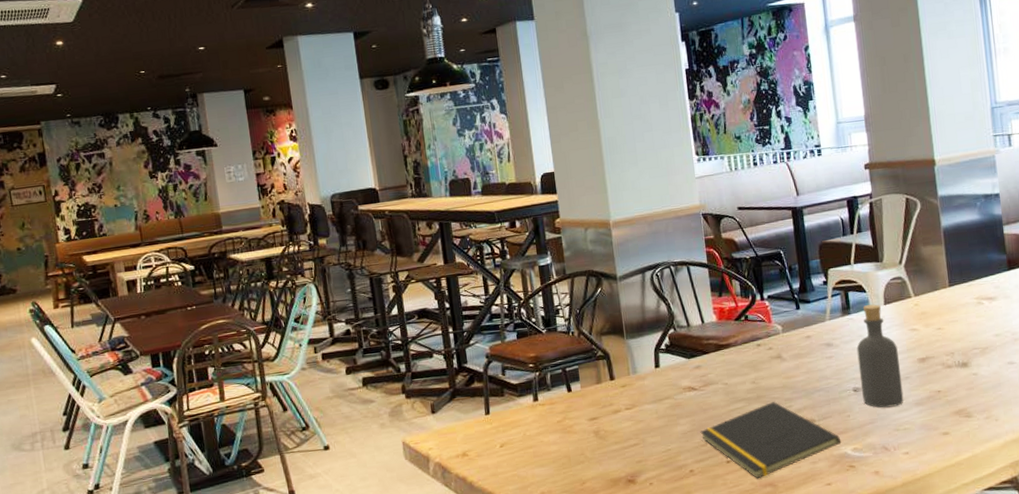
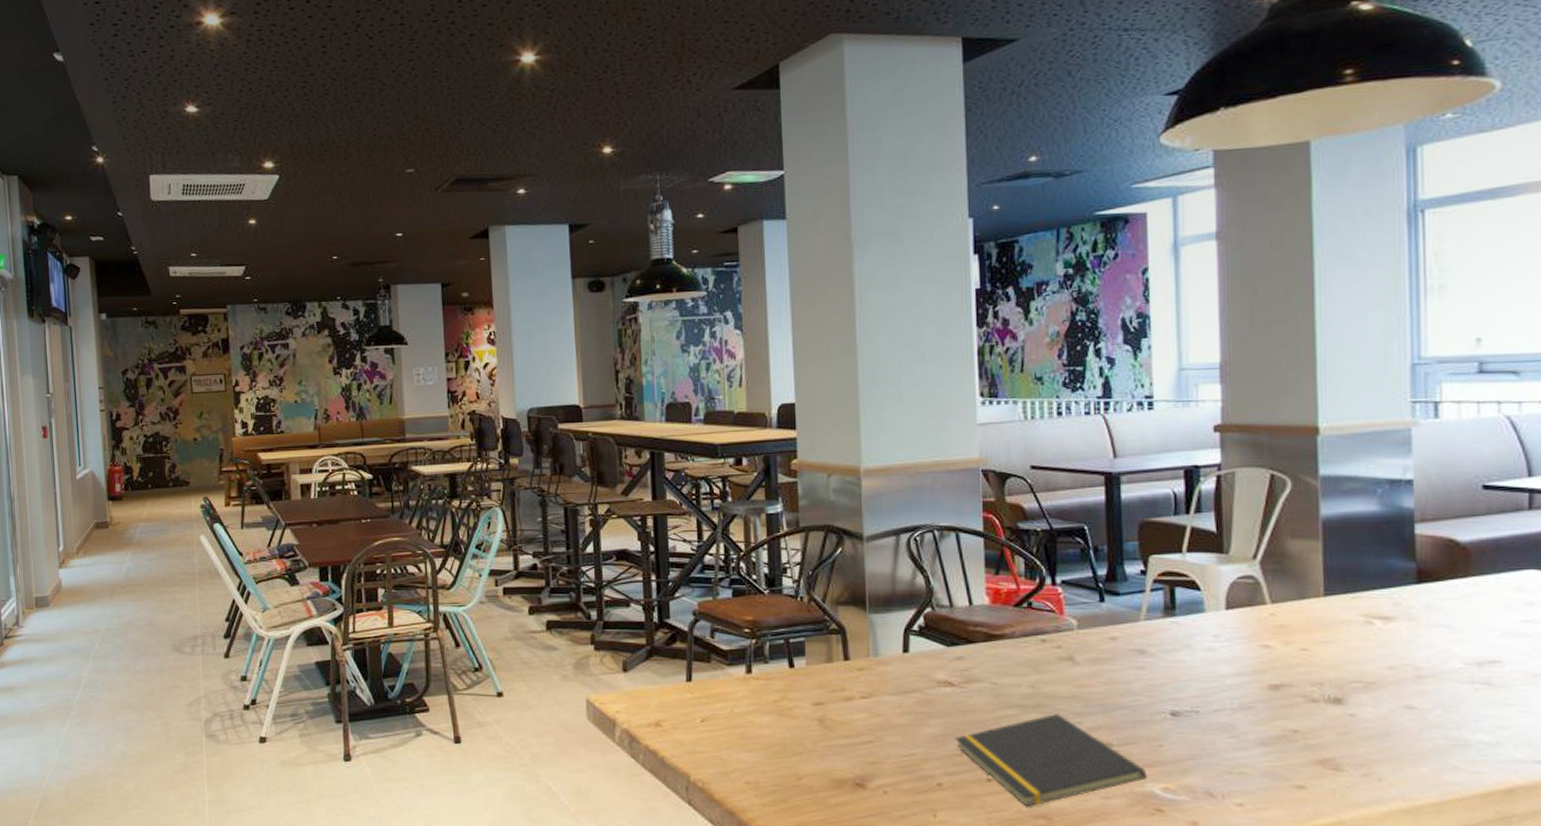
bottle: present [856,304,904,408] -> none [1180,607,1243,742]

